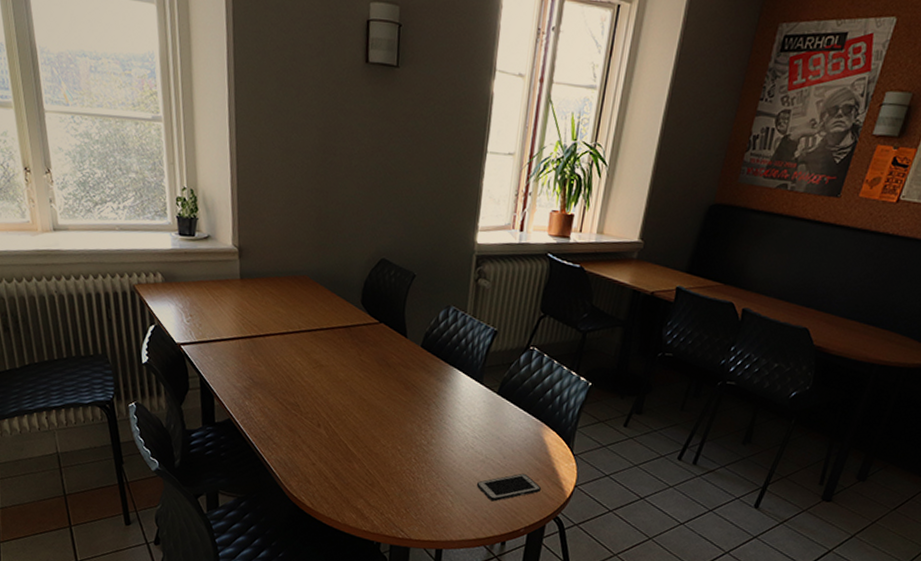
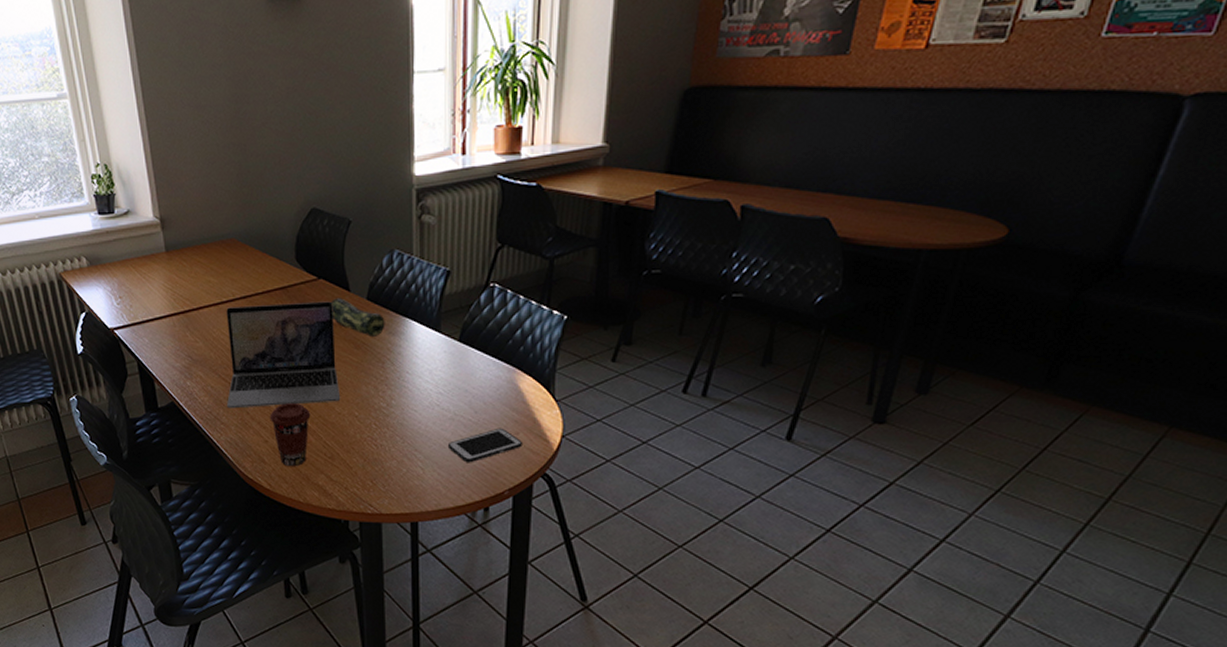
laptop: none [281,338,390,435] -> present [226,301,341,409]
coffee cup: none [319,431,358,490] -> present [269,402,311,467]
pencil case: none [388,342,435,381] -> present [332,298,385,337]

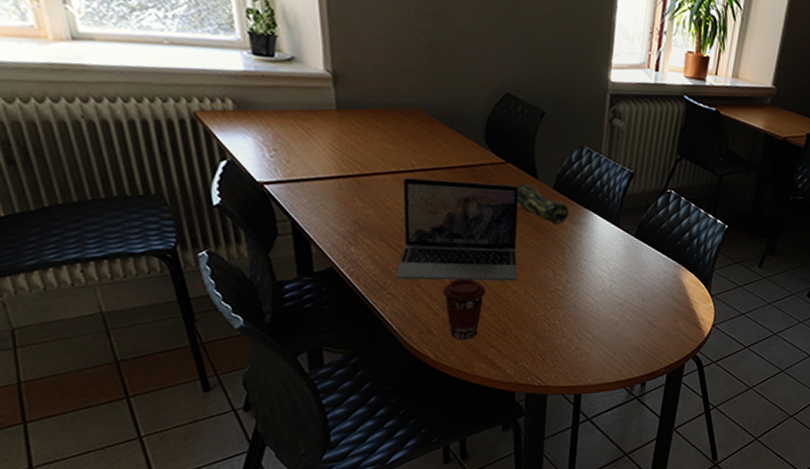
cell phone: present [447,428,522,463] -> none [615,315,680,344]

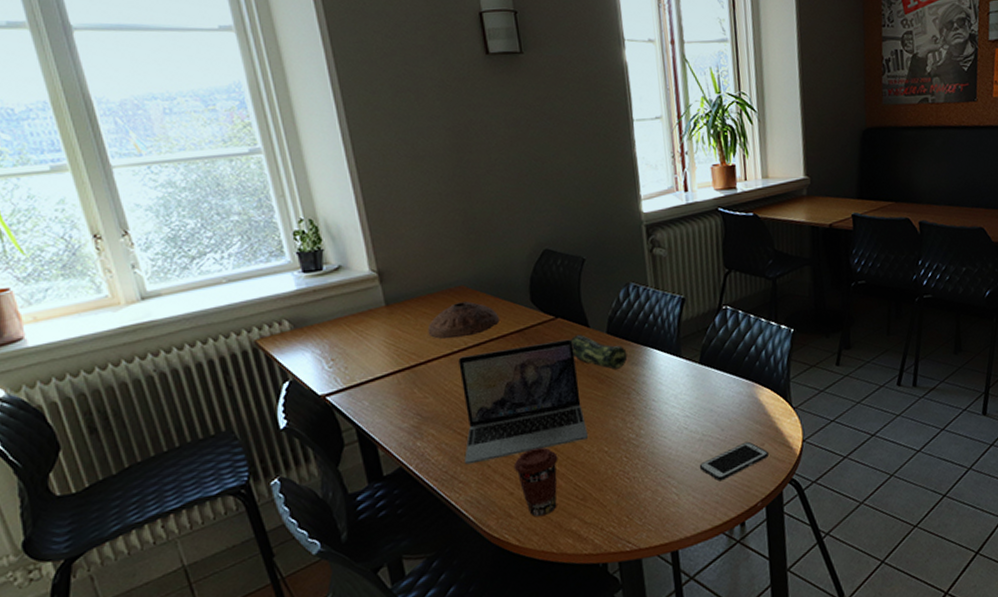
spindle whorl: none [376,124,451,160] -> present [427,301,500,340]
cell phone: none [615,315,680,344] -> present [699,441,769,482]

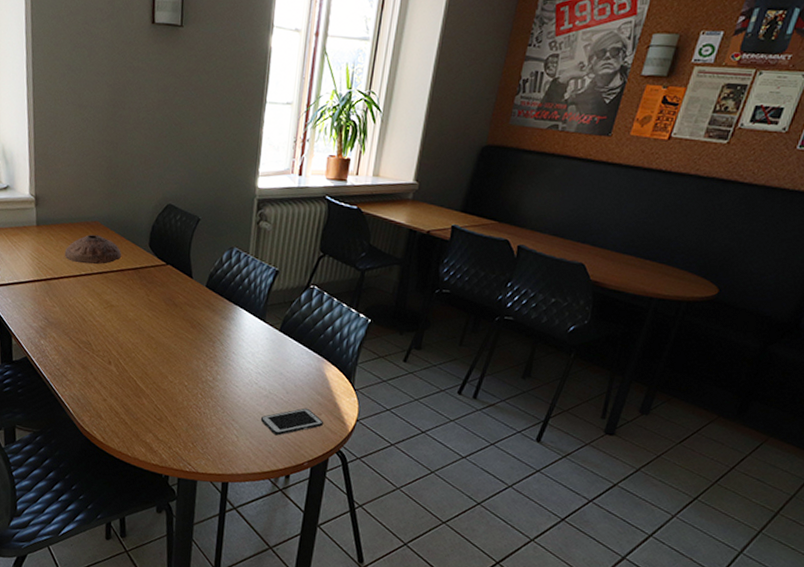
laptop: present [458,339,589,465] -> none [74,280,177,372]
coffee cup: present [513,447,558,517] -> none [110,368,147,425]
pencil case: present [571,334,628,370] -> none [174,282,220,319]

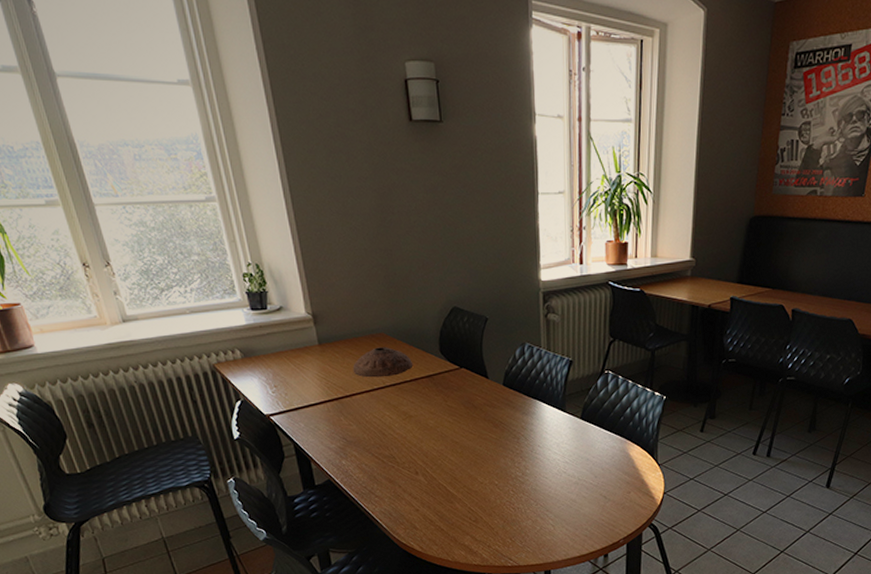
cell phone: present [260,408,323,436] -> none [573,488,633,519]

